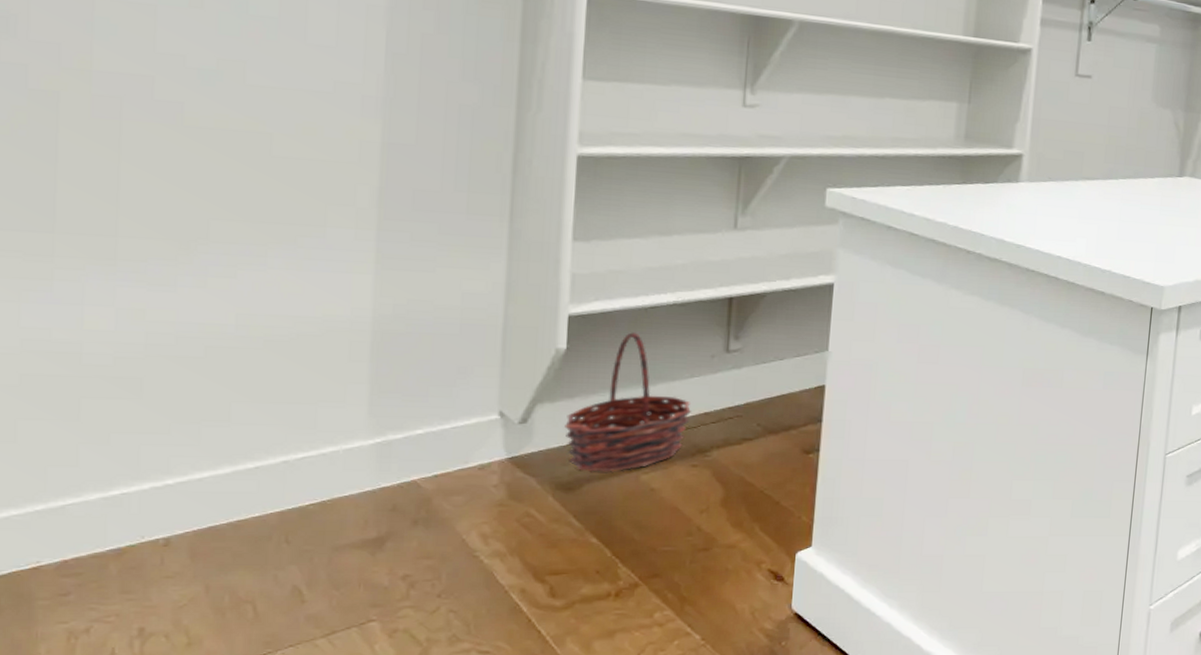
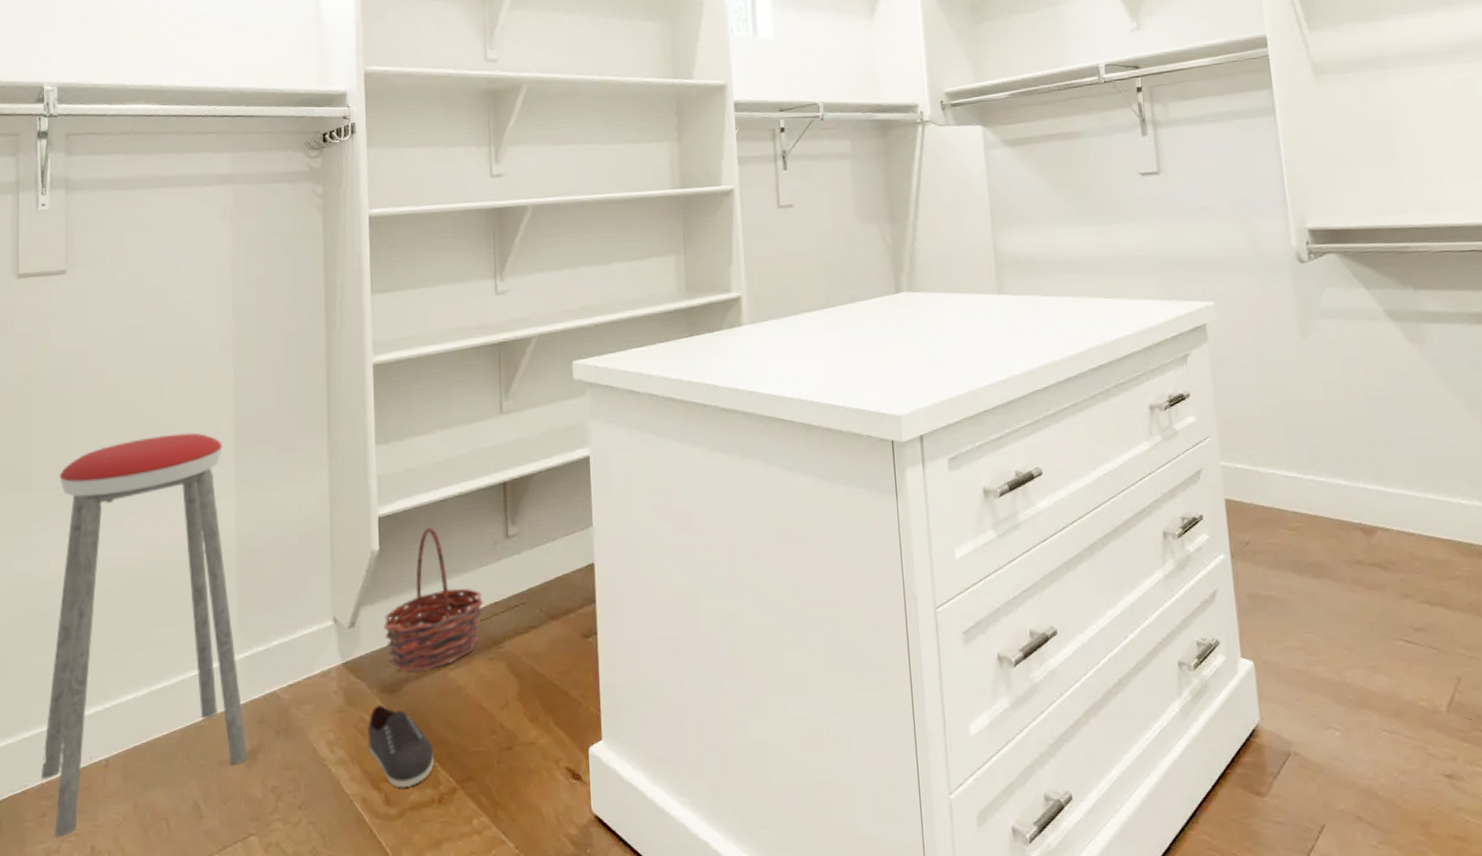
music stool: none [62,193,372,617] -> present [40,433,247,837]
shoe: none [533,501,615,582] -> present [368,704,434,788]

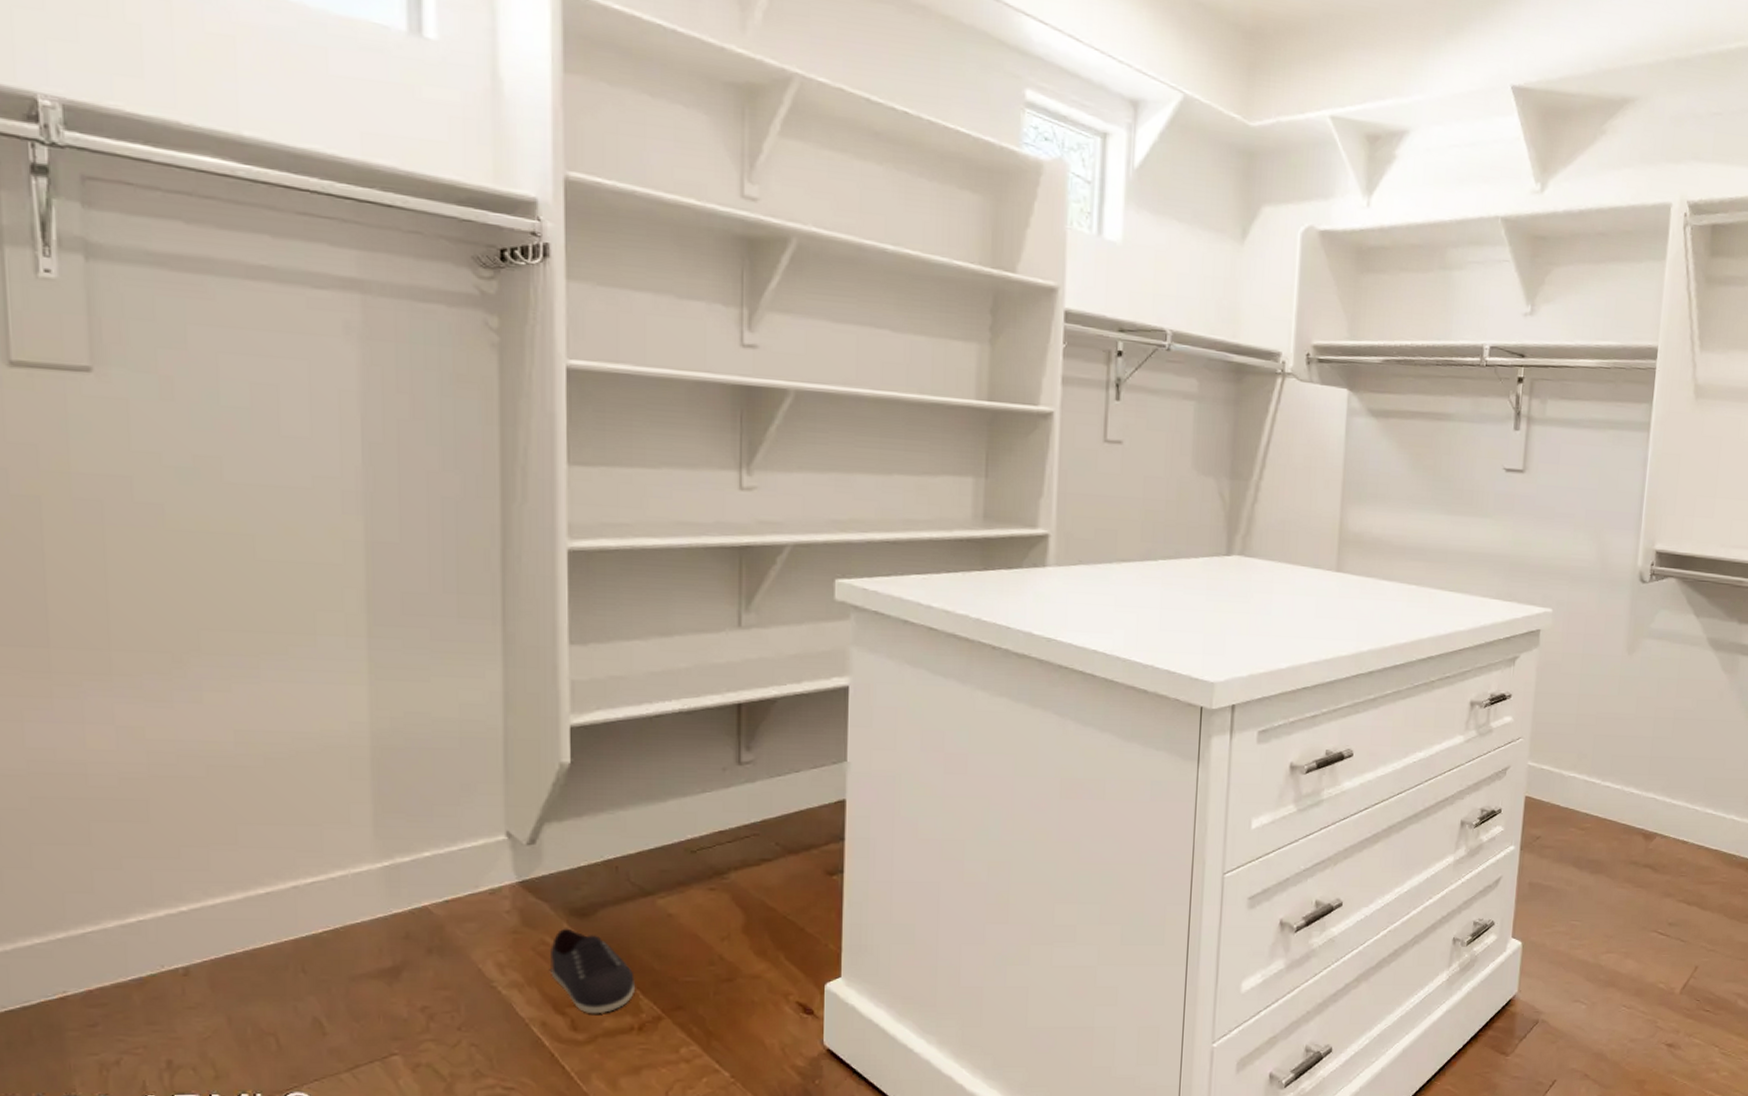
music stool: present [40,433,247,837] -> none [86,600,388,1049]
basket: present [384,527,483,672] -> none [574,744,705,897]

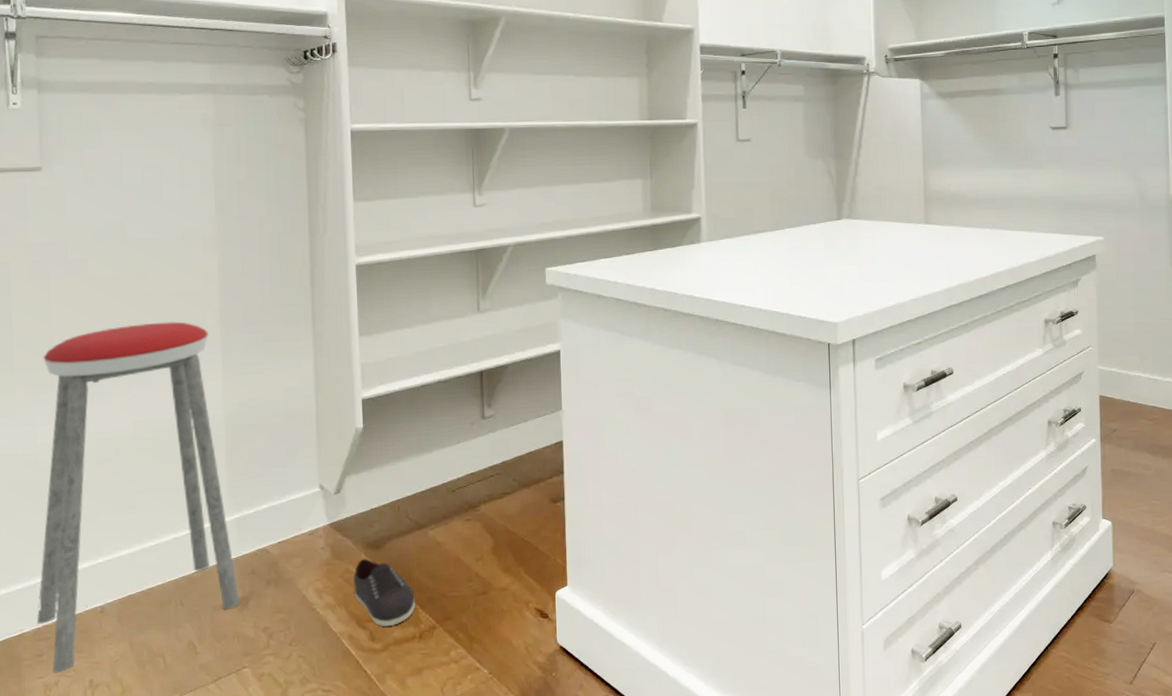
music stool: none [86,600,388,1049] -> present [36,321,240,673]

